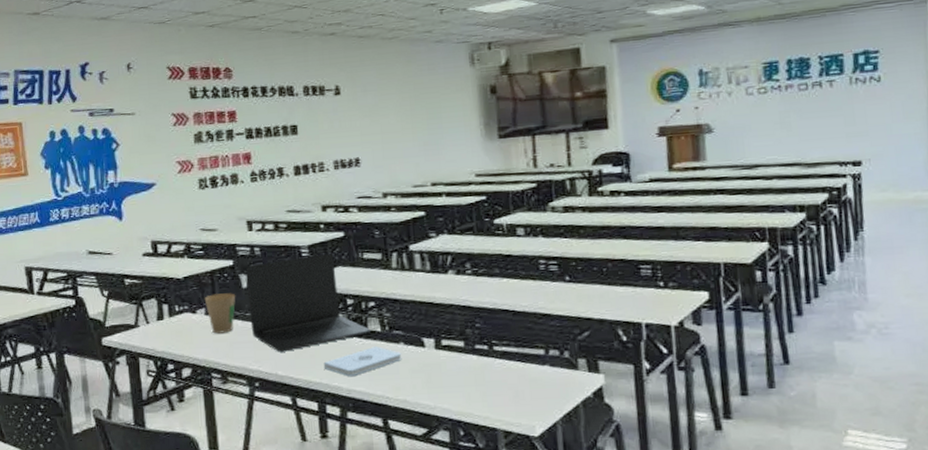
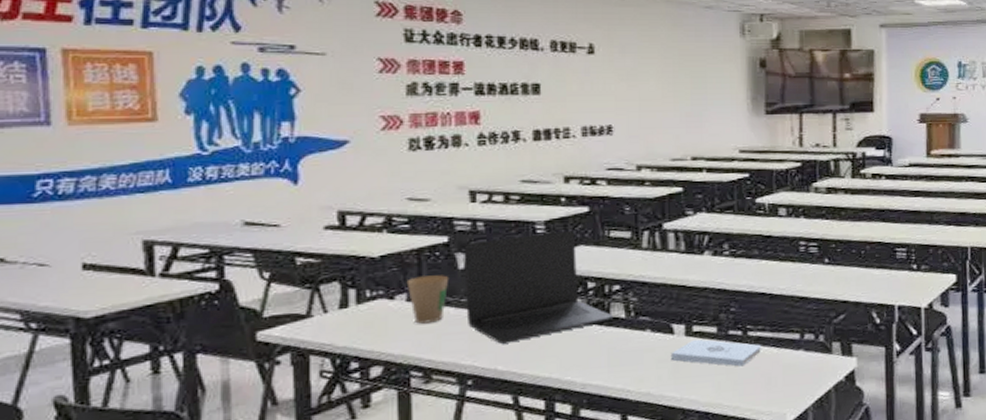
notepad: present [323,346,402,377] -> none [555,334,648,370]
notepad: none [423,352,508,379] -> present [670,339,762,367]

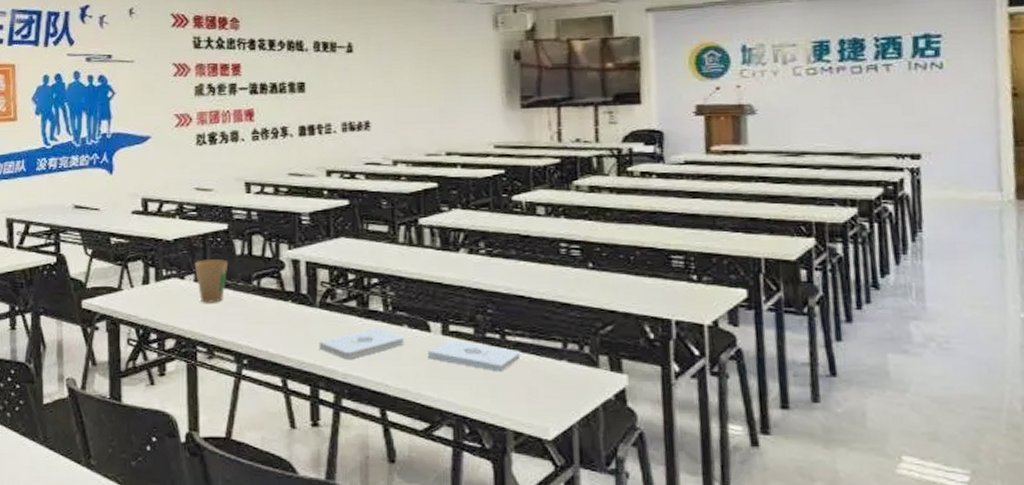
laptop: present [464,231,614,344] -> none [241,223,373,328]
notepad: none [555,334,648,370] -> present [319,328,405,360]

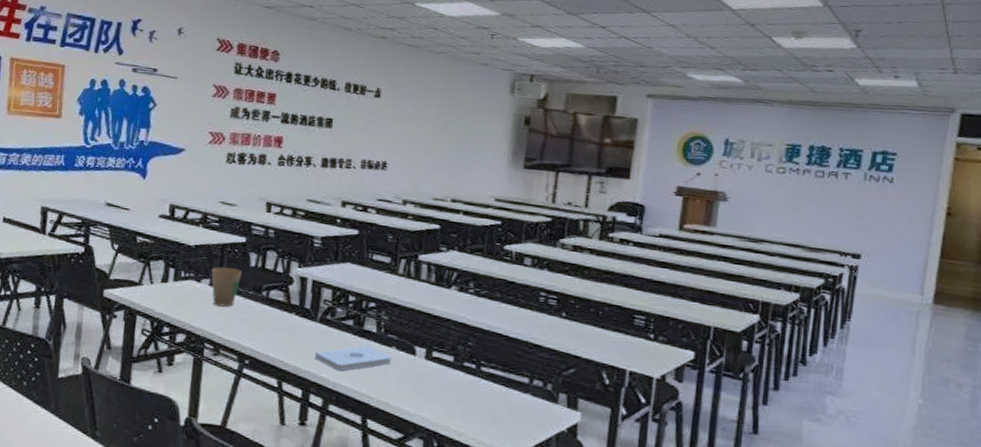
notepad: present [427,339,522,372] -> none [410,363,493,398]

